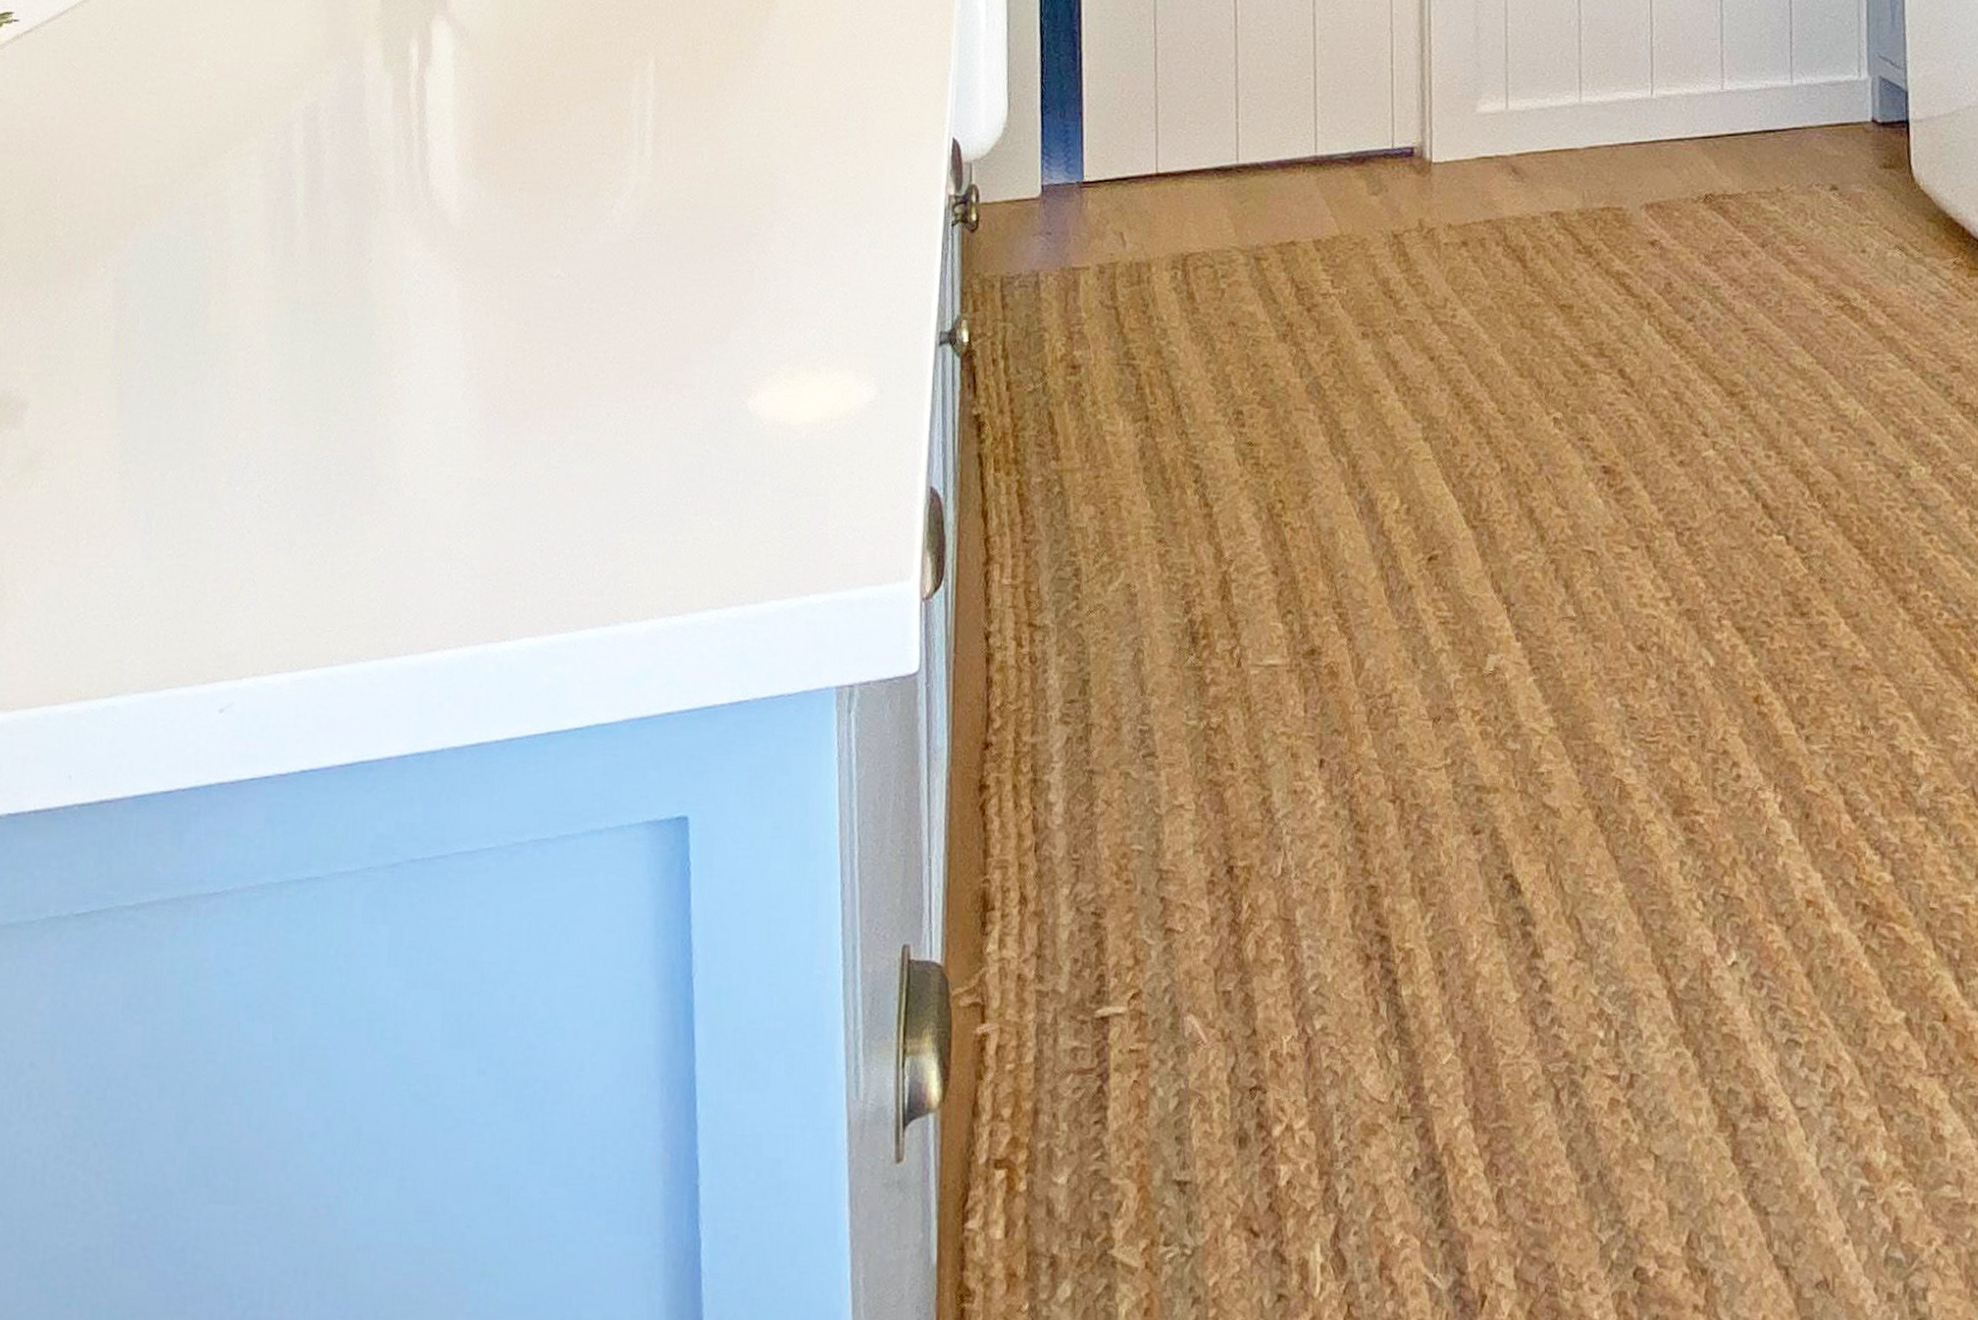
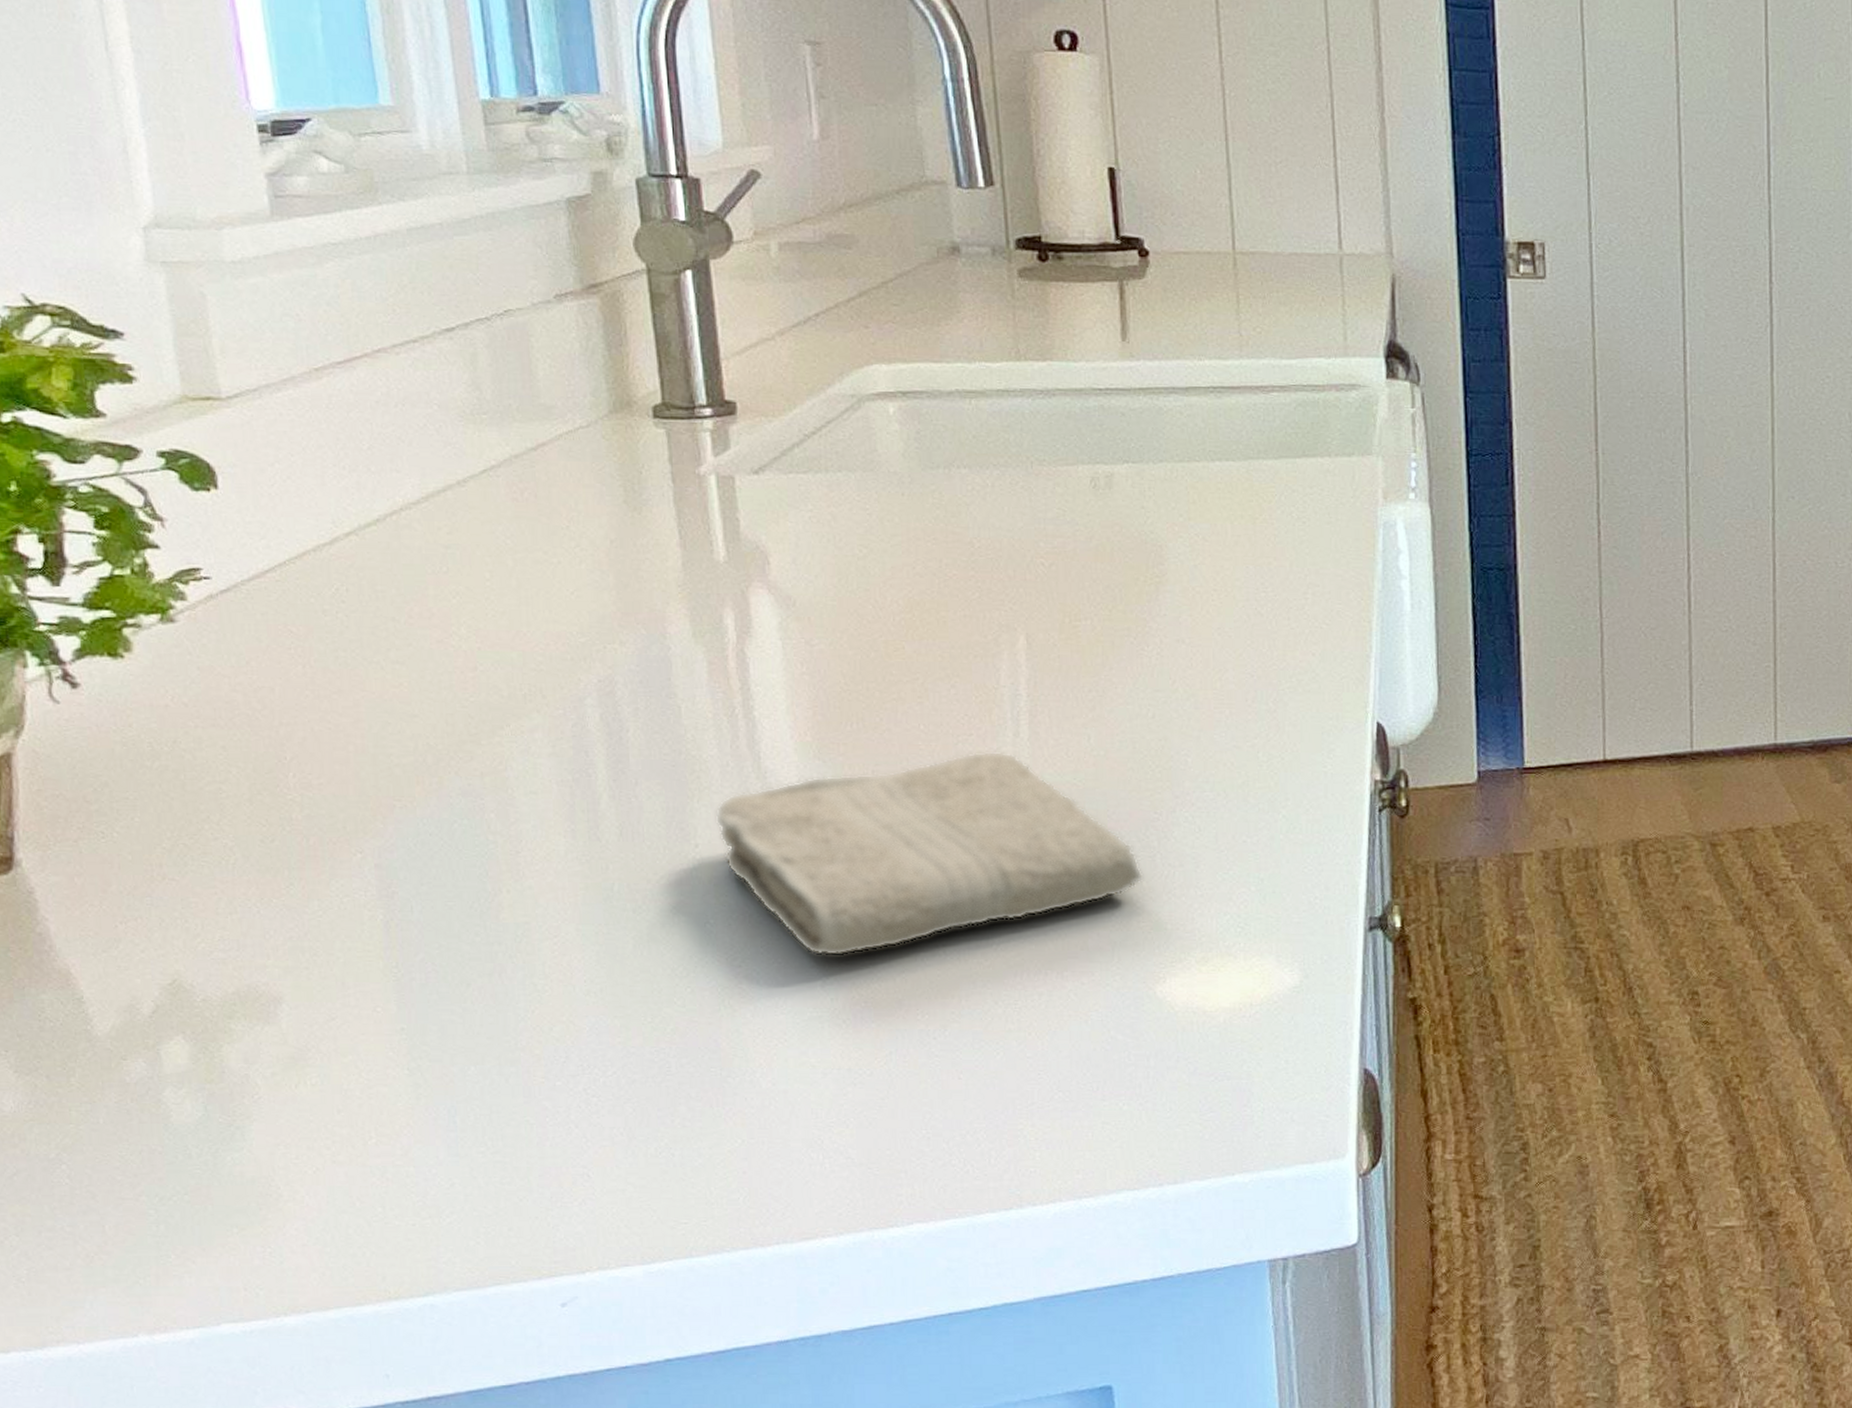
washcloth: none [387,169,743,368] -> present [715,751,1144,956]

